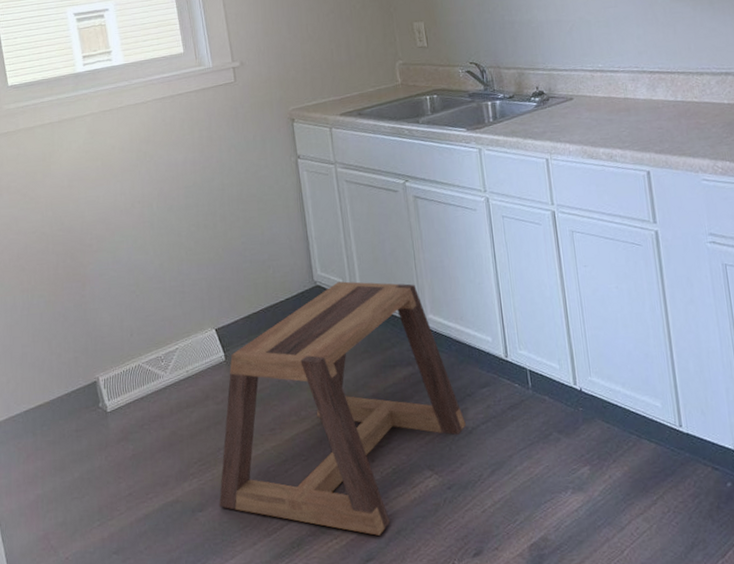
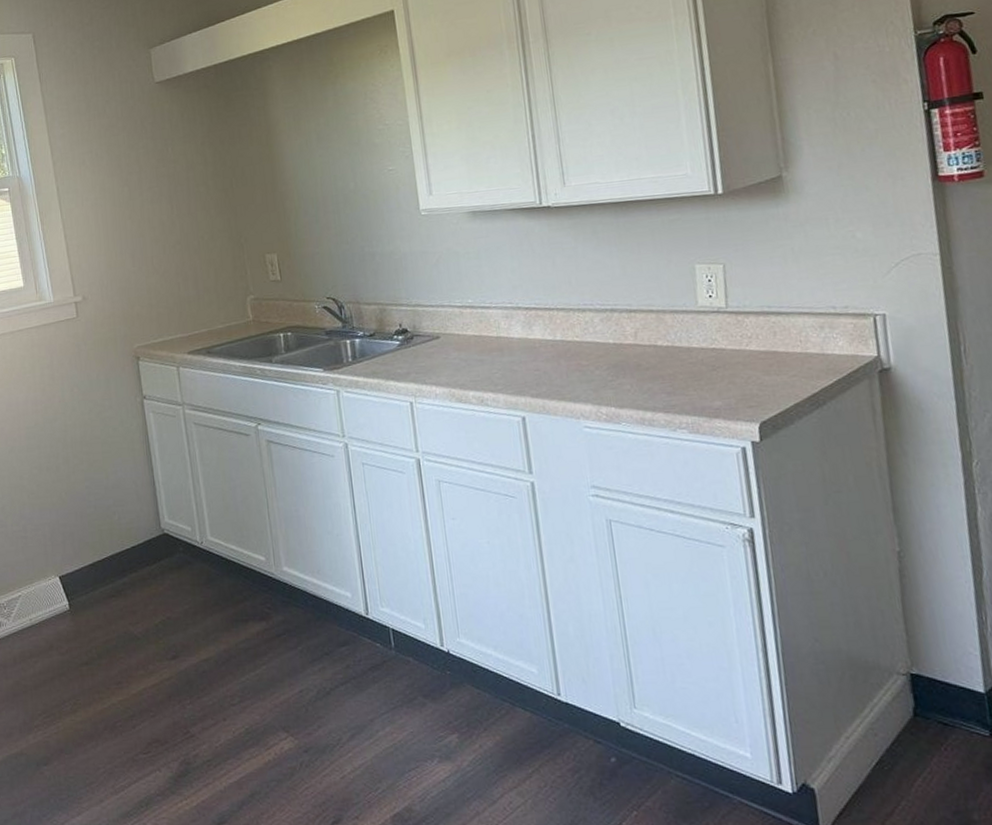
stool: present [219,281,466,536] -> none [64,530,323,798]

